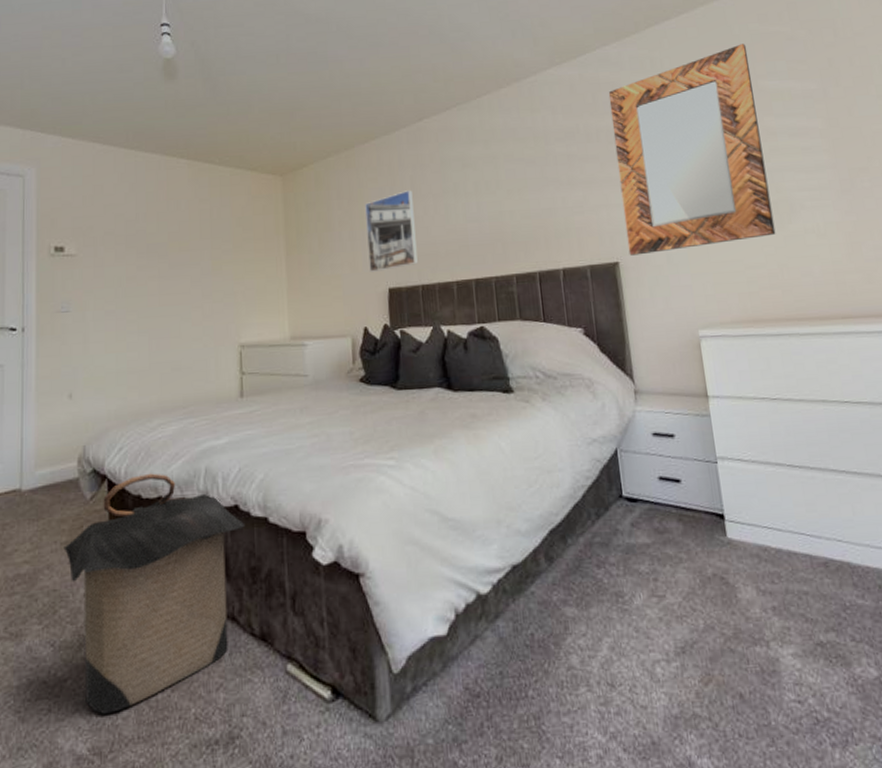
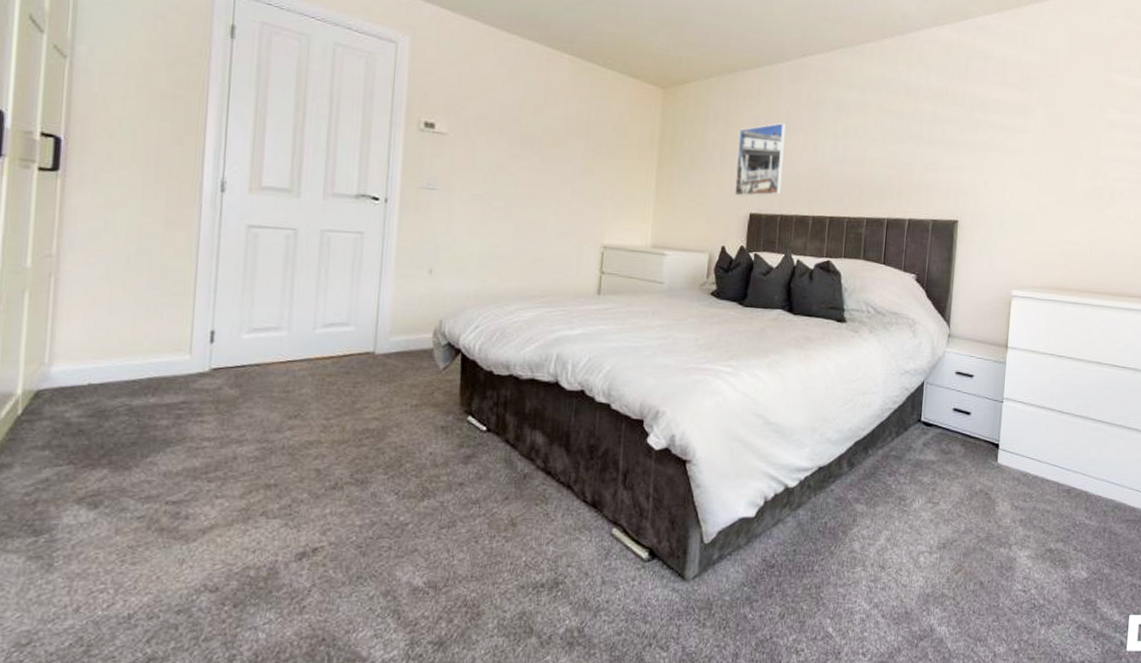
laundry hamper: present [63,473,246,714] -> none [413,352,589,555]
home mirror: present [608,43,776,256] -> none [968,36,1110,217]

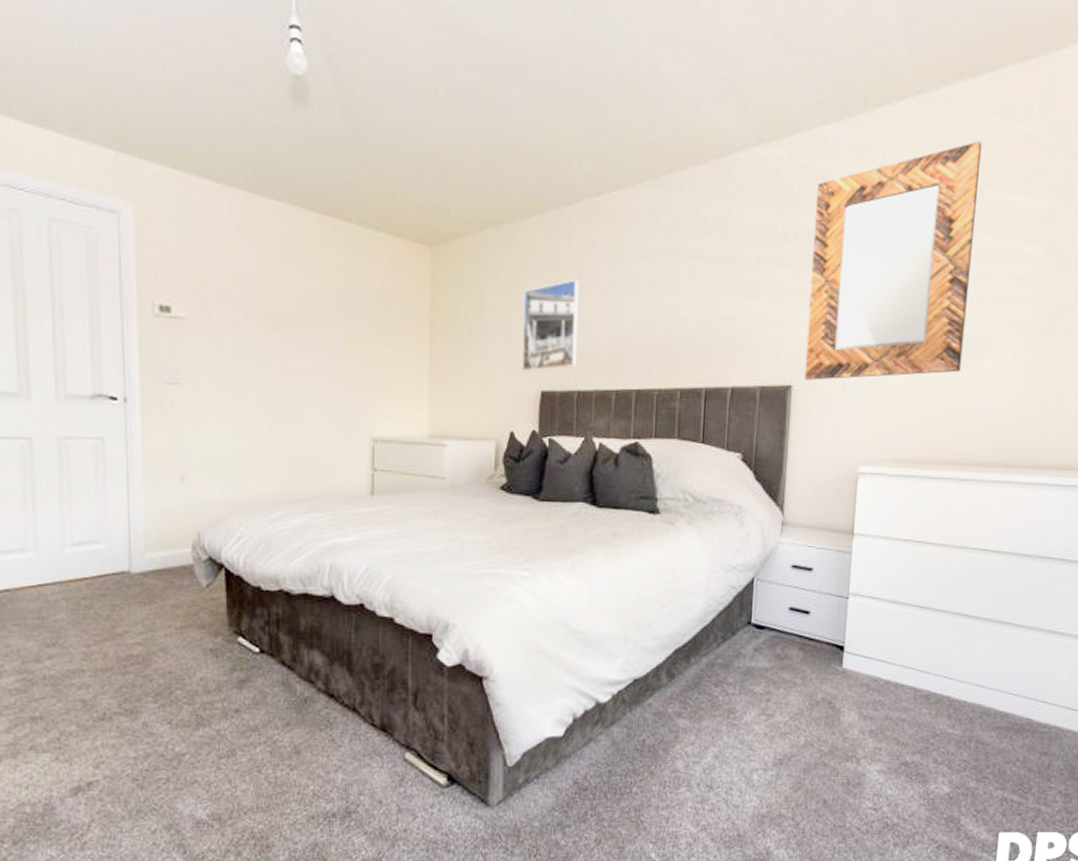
home mirror: none [968,36,1110,217] -> present [804,141,983,380]

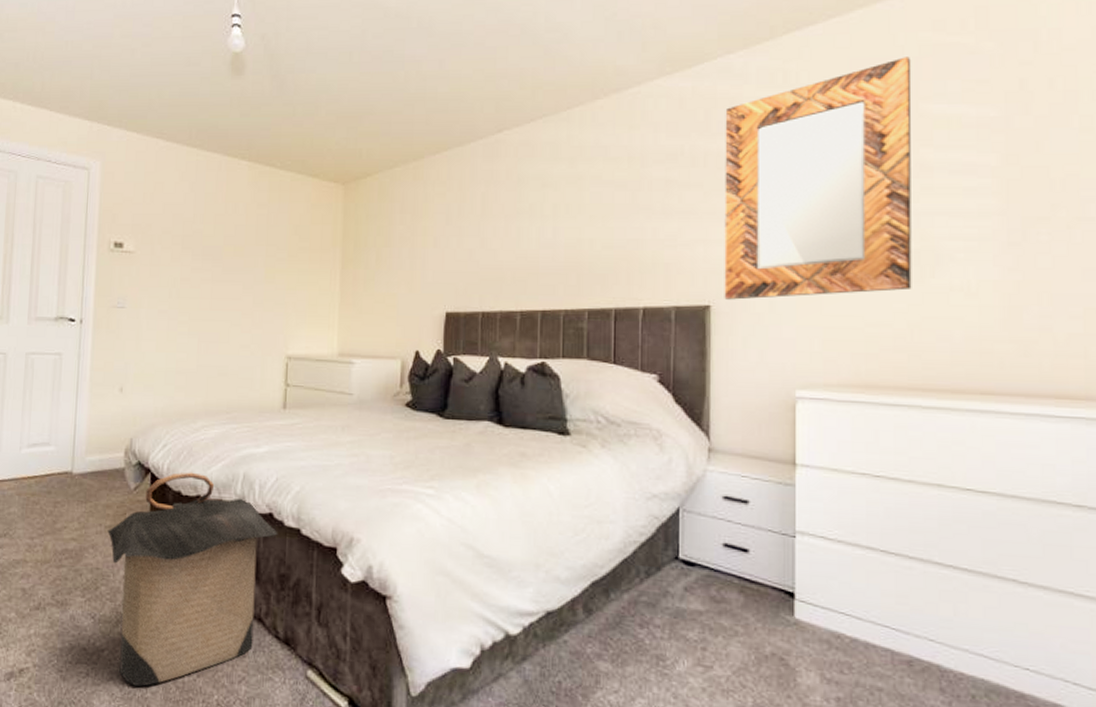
laundry hamper: none [178,565,371,786] -> present [107,472,278,687]
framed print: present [522,280,579,371] -> none [427,209,482,294]

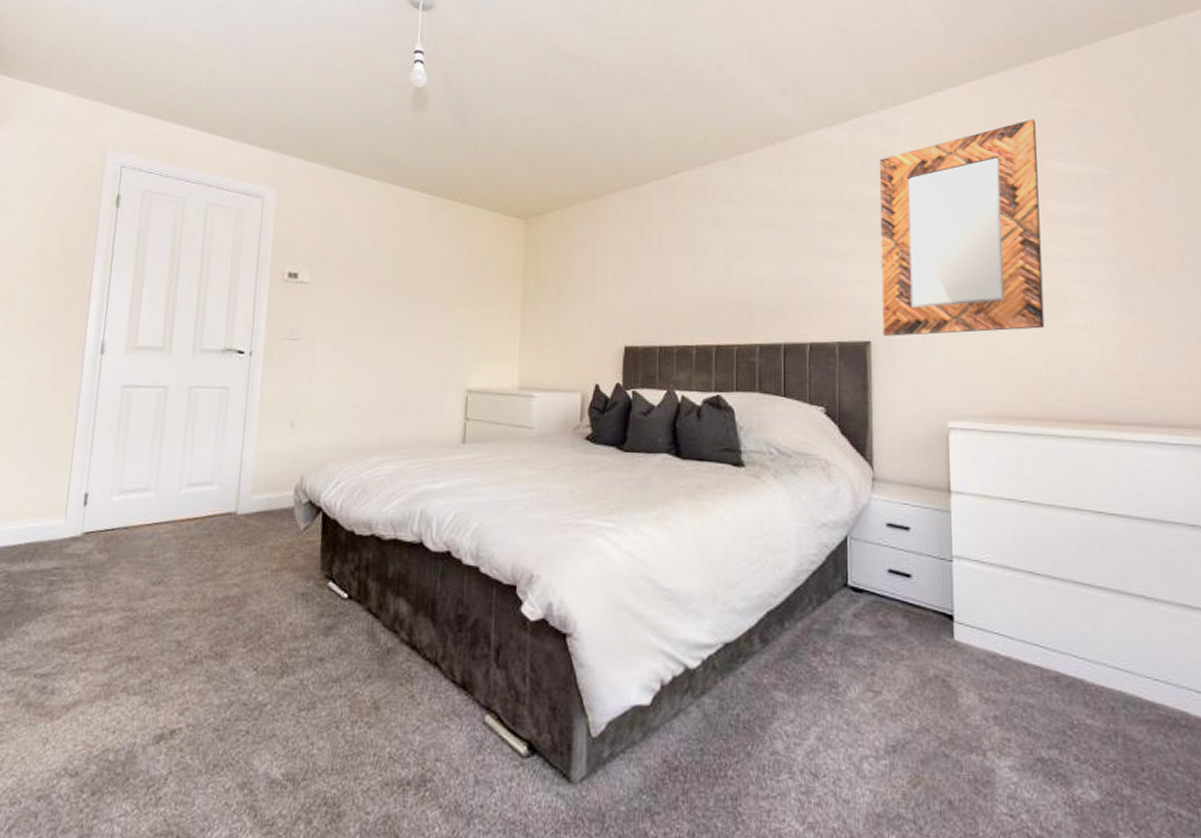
laundry hamper: present [107,472,278,687] -> none [274,510,456,742]

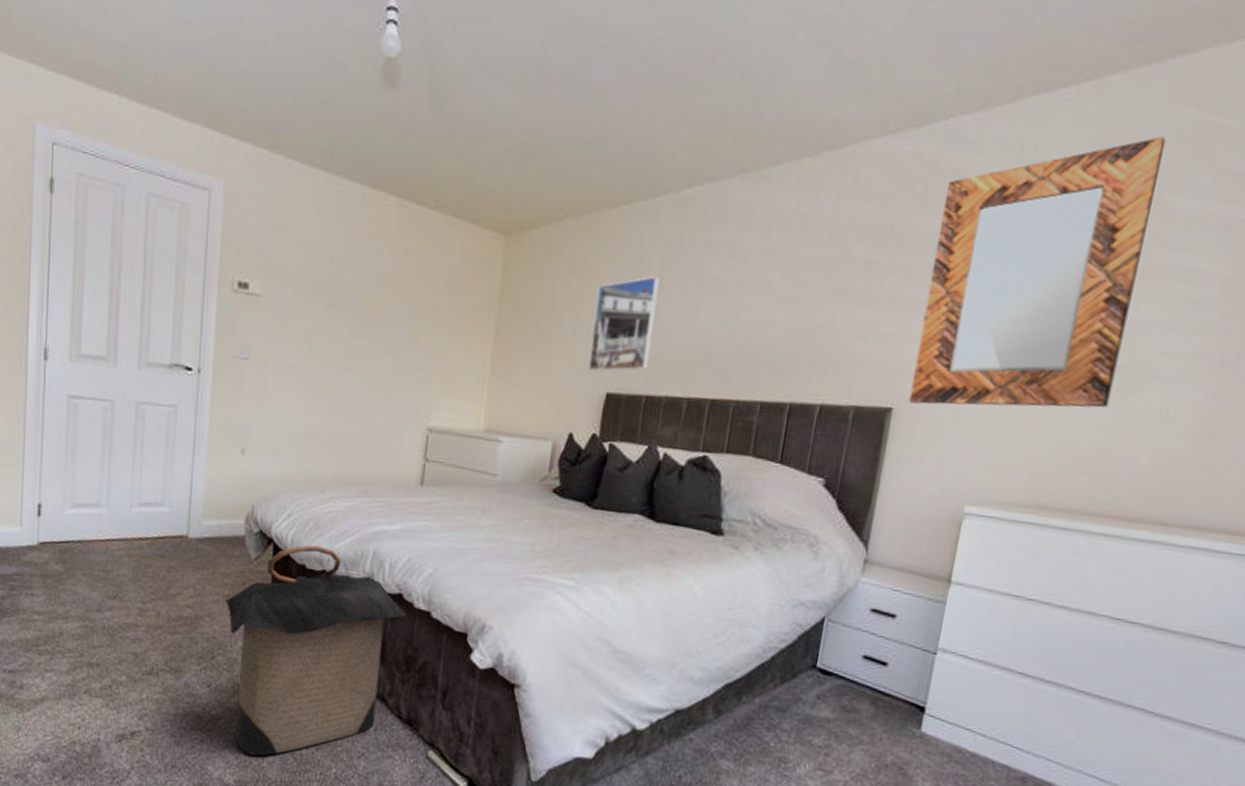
laundry hamper: none [274,510,456,742] -> present [225,545,407,756]
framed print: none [607,246,659,328] -> present [588,277,660,372]

